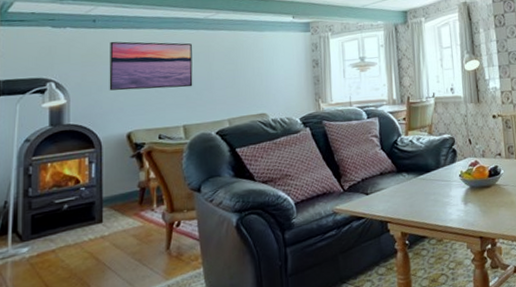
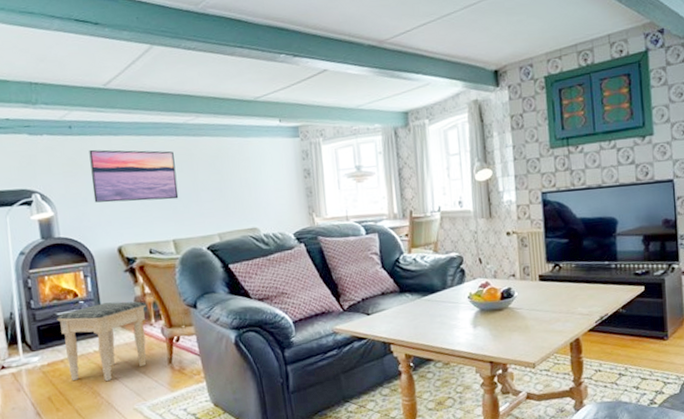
footstool: none [54,186,149,272] -> present [57,301,147,382]

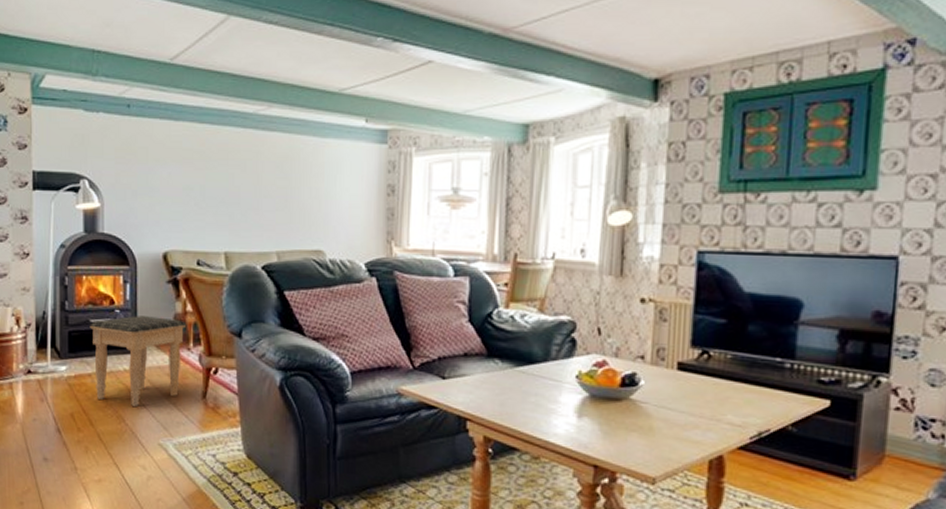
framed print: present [89,149,179,203] -> none [144,134,238,204]

